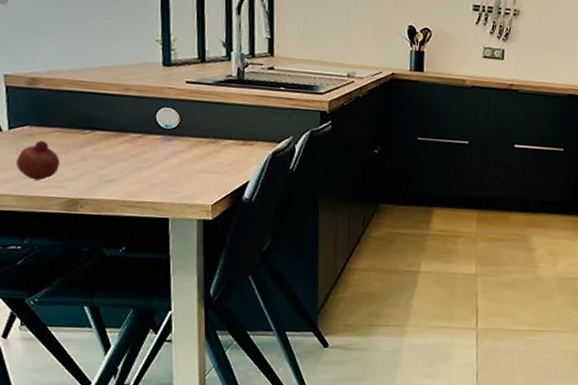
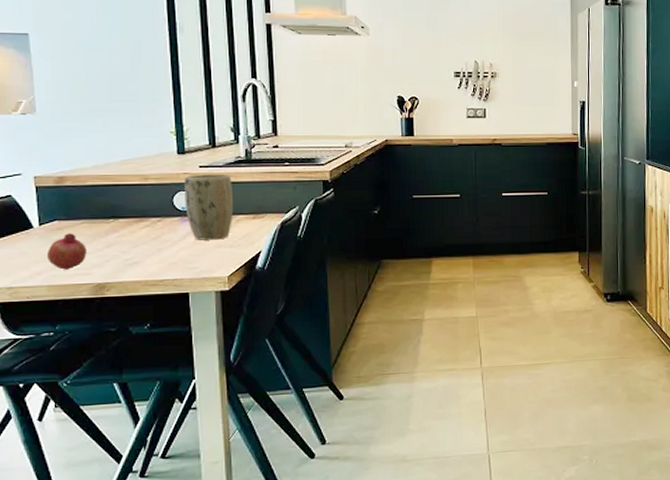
plant pot: none [168,90,222,164] -> present [185,174,234,240]

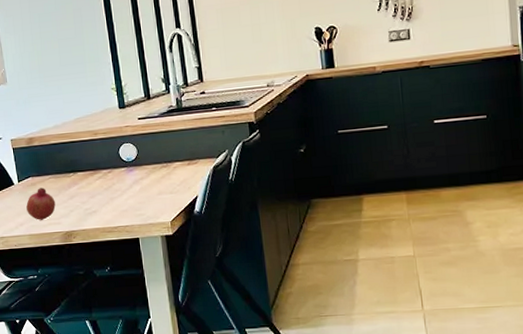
plant pot: present [185,174,234,240] -> none [127,123,171,189]

